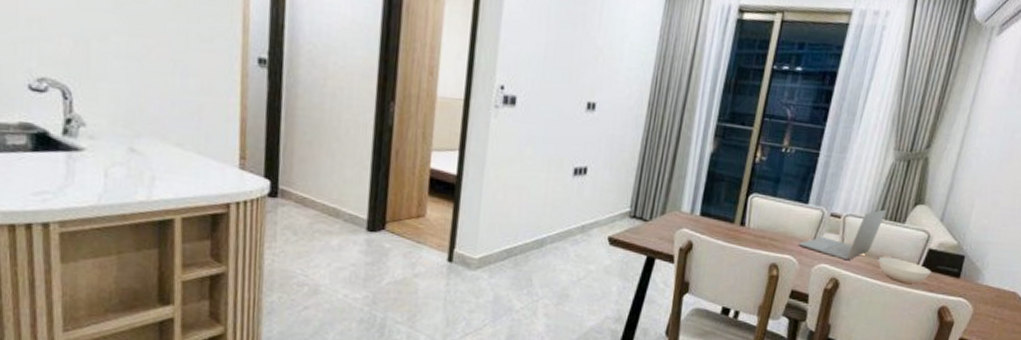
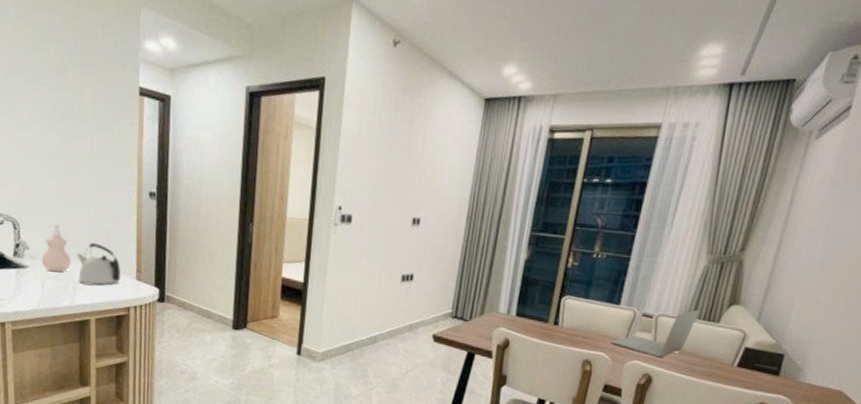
soap bottle: none [104,94,148,158] -> present [41,224,72,273]
kettle: none [156,120,219,176] -> present [77,243,121,286]
bowl: present [877,257,931,284] -> none [691,355,748,380]

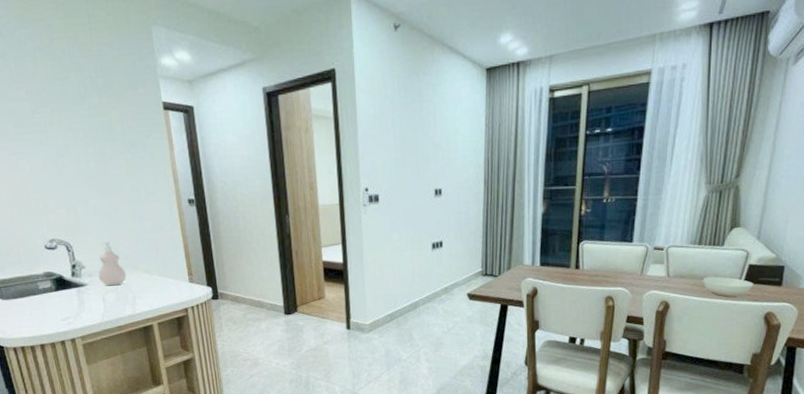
kettle: present [77,243,121,286] -> none [130,254,175,294]
laptop: present [611,309,700,358] -> none [628,237,705,285]
bowl: none [691,355,748,380] -> present [702,277,754,297]

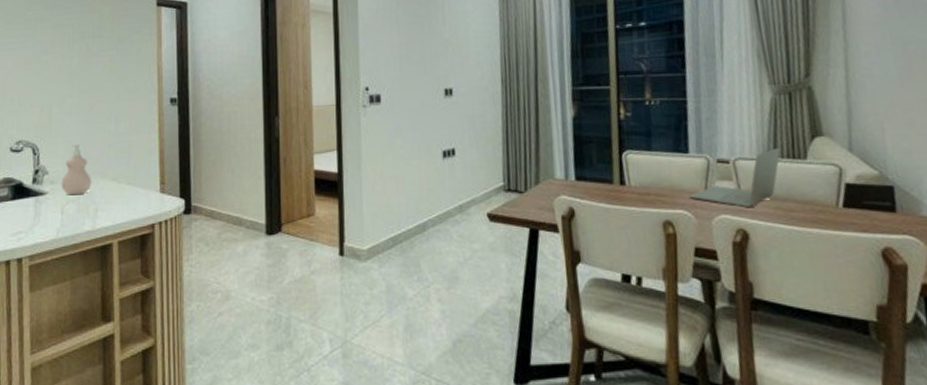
laptop: none [628,237,705,285] -> present [689,147,781,208]
bowl: present [702,277,754,297] -> none [786,199,858,225]

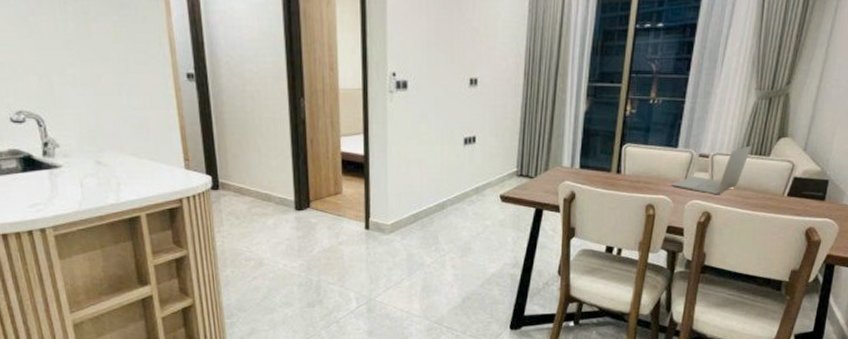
soap bottle: present [61,144,92,195] -> none [75,117,110,169]

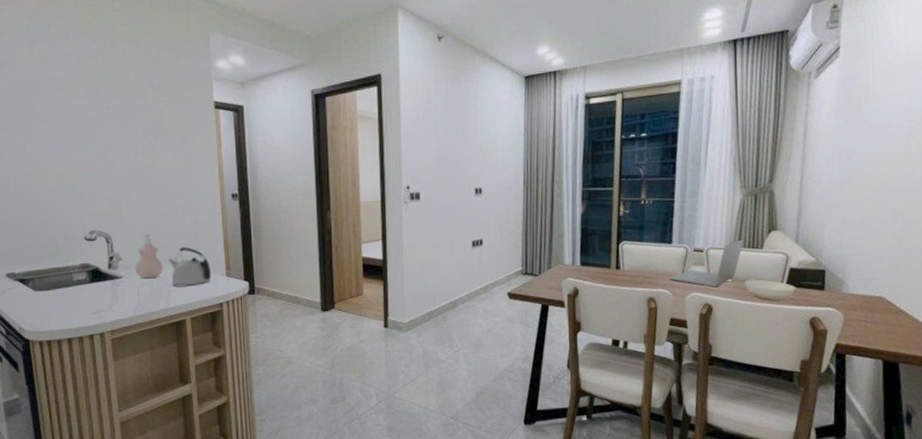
soap bottle: none [75,117,110,169] -> present [135,234,164,279]
kettle: none [115,134,168,180] -> present [168,247,212,287]
bowl: none [746,189,797,210] -> present [744,280,796,301]

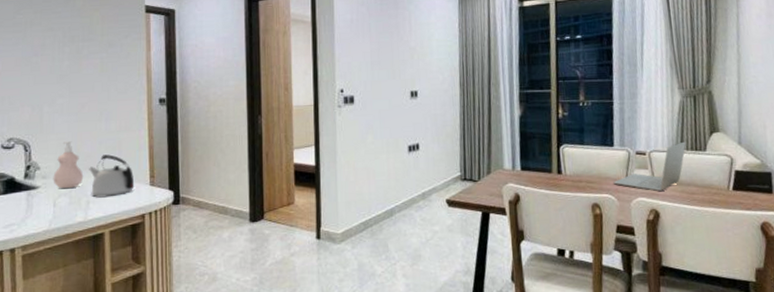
bowl: present [744,280,796,301] -> none [689,183,744,205]

